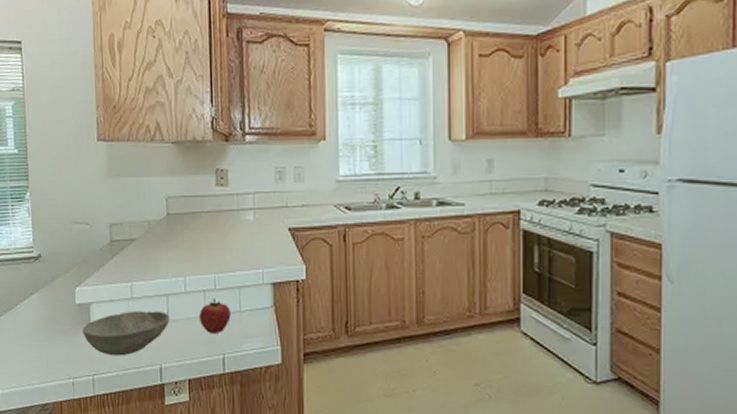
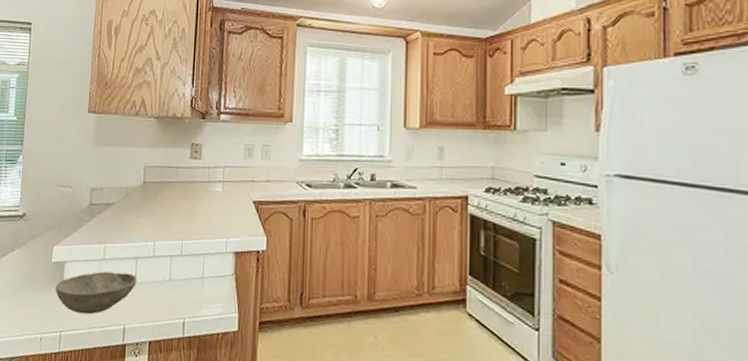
apple: present [198,297,231,335] -> none [164,263,194,299]

